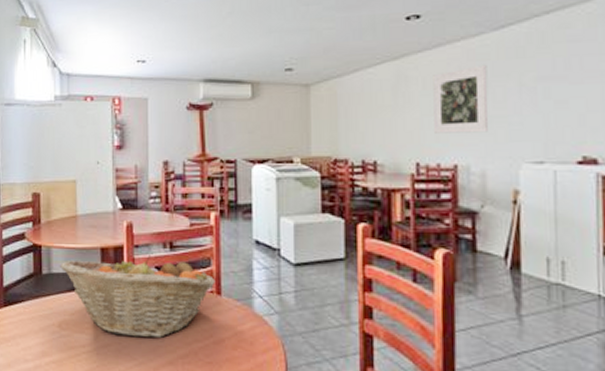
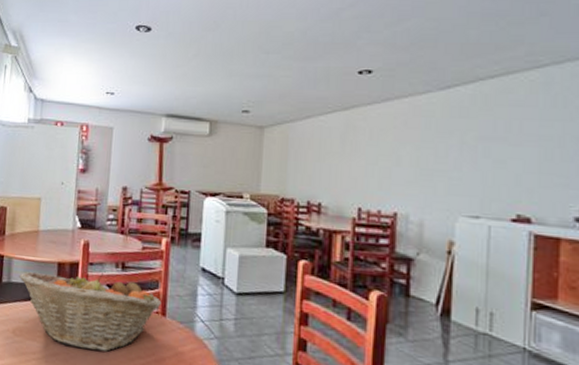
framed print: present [433,64,489,134] -> none [378,121,432,185]

